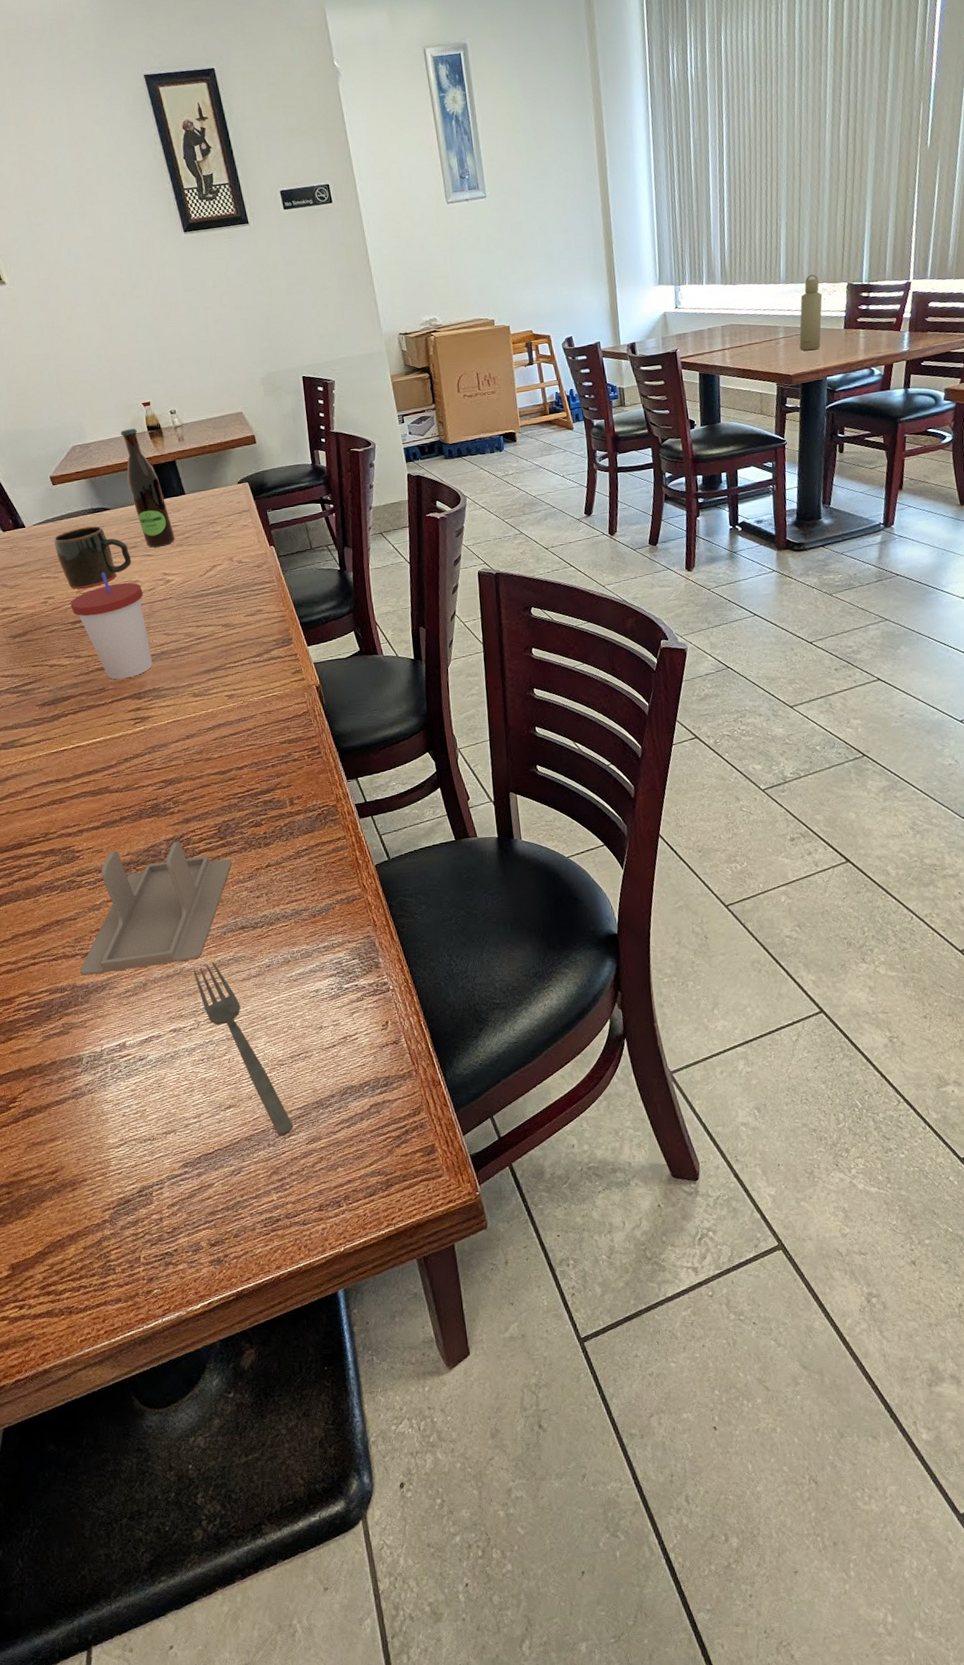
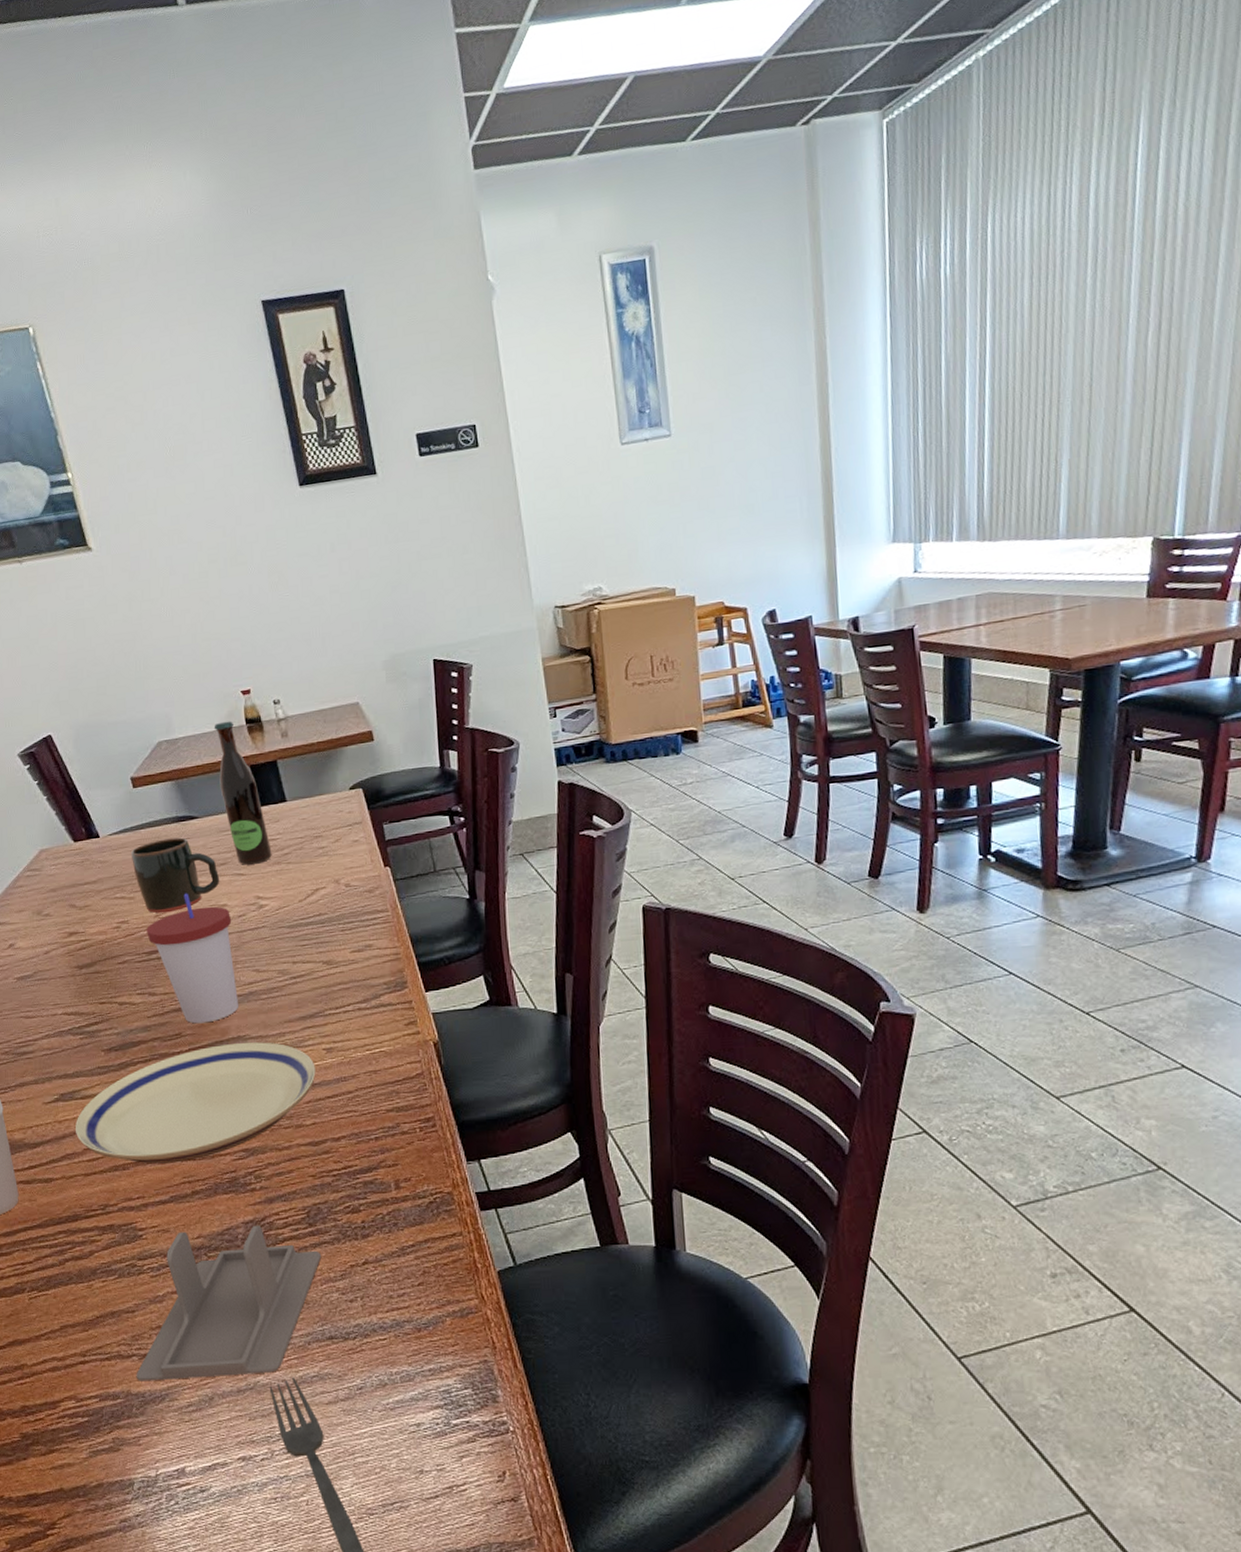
plate: none [16,692,220,797] -> present [76,1042,316,1164]
bottle: present [799,274,823,351] -> none [1083,526,1117,627]

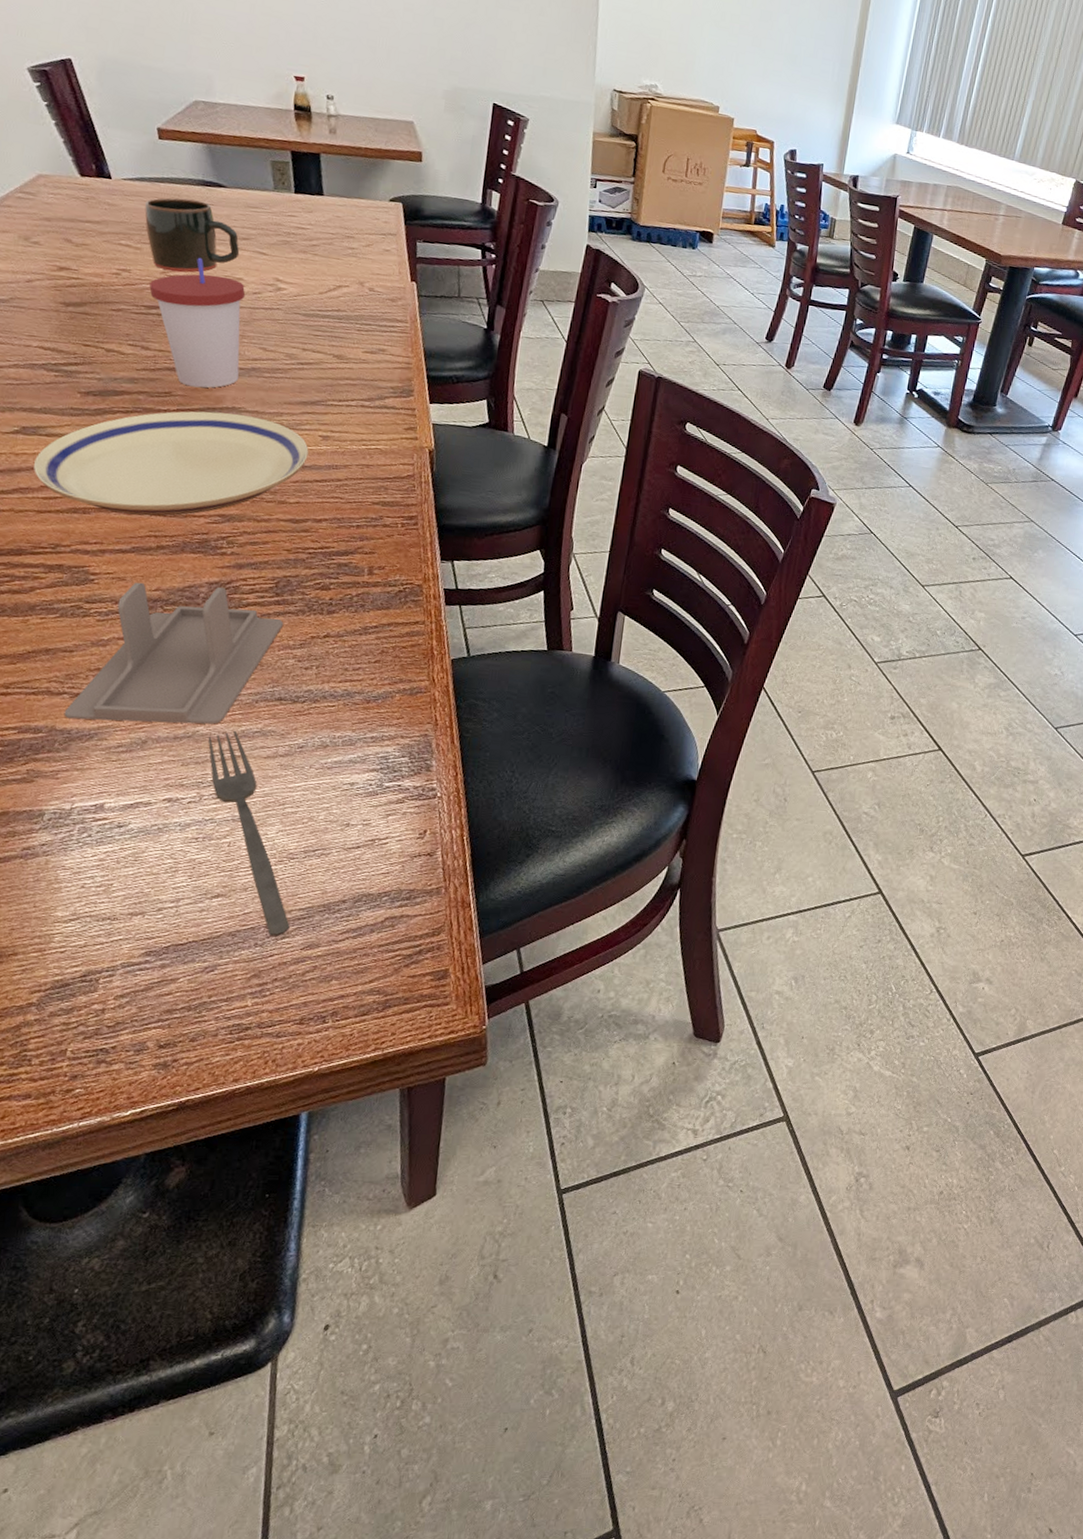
bottle: present [214,721,272,865] -> none [255,100,300,248]

